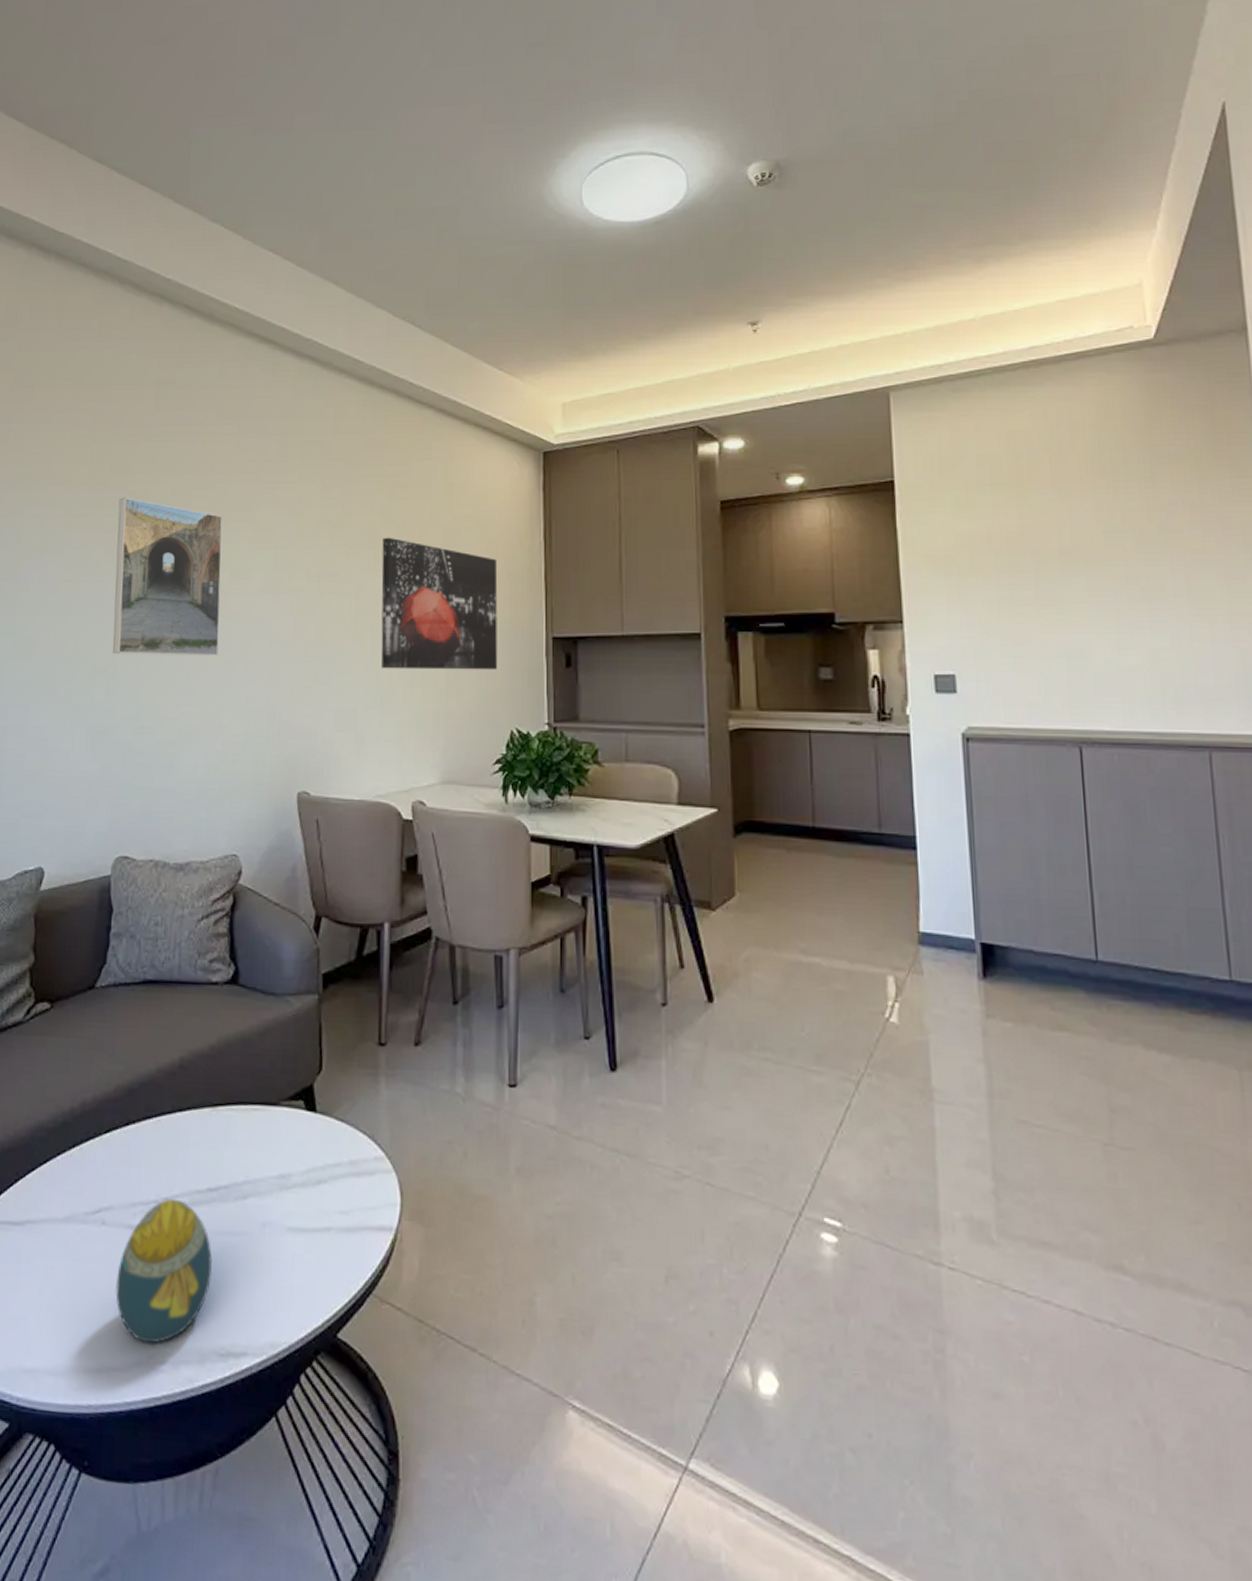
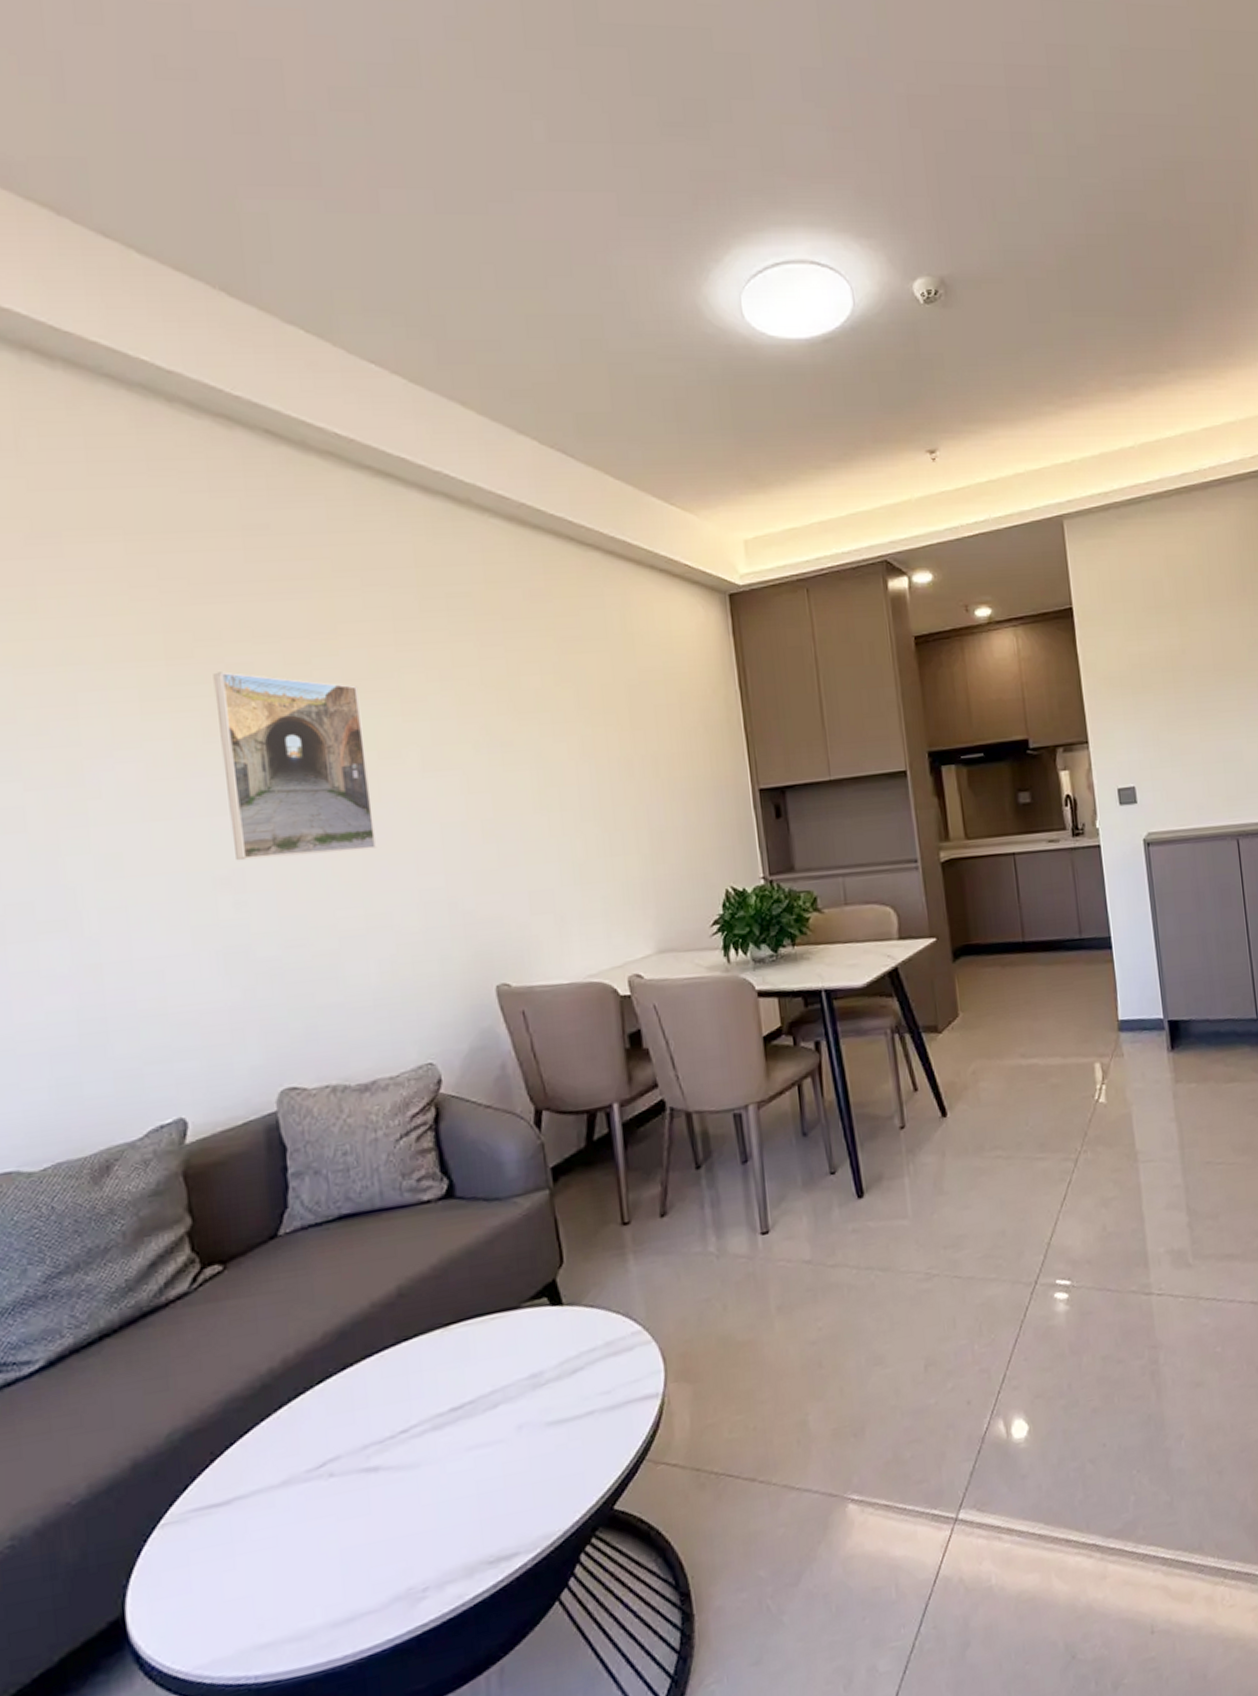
decorative egg: present [115,1198,213,1344] -> none [356,1428,469,1578]
wall art: present [380,537,498,670] -> none [559,697,705,842]

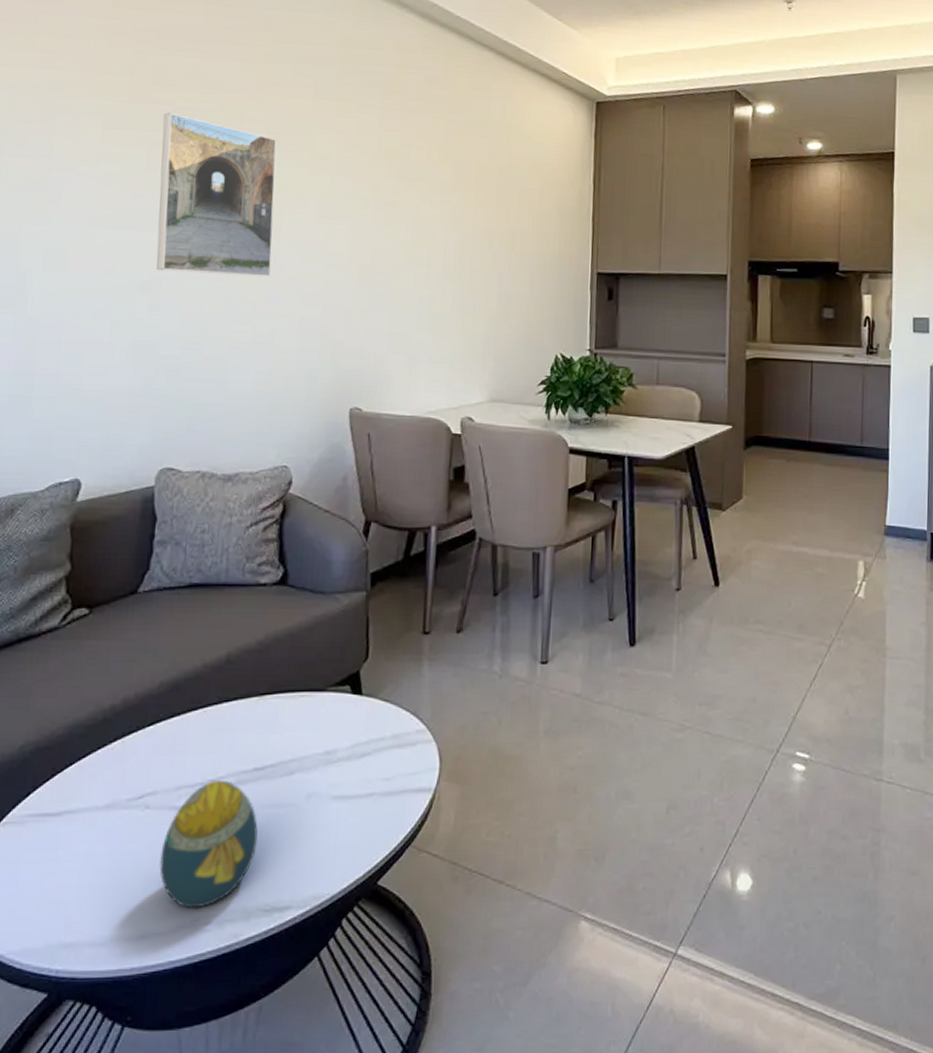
decorative egg: none [356,1428,469,1578] -> present [159,780,258,909]

